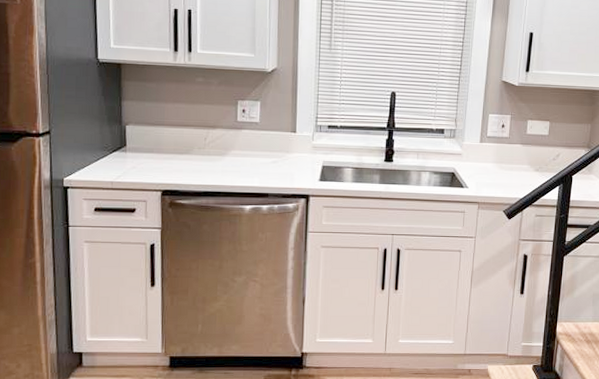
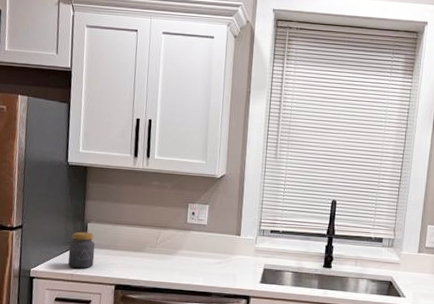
jar: none [106,135,136,176] -> present [68,231,96,269]

